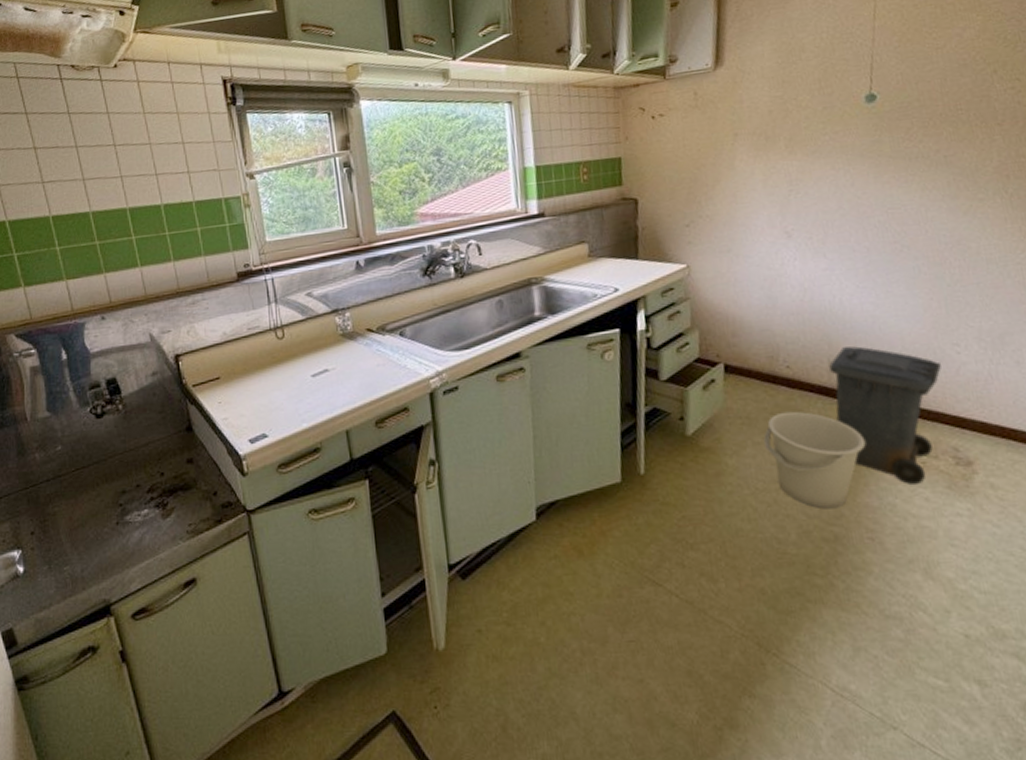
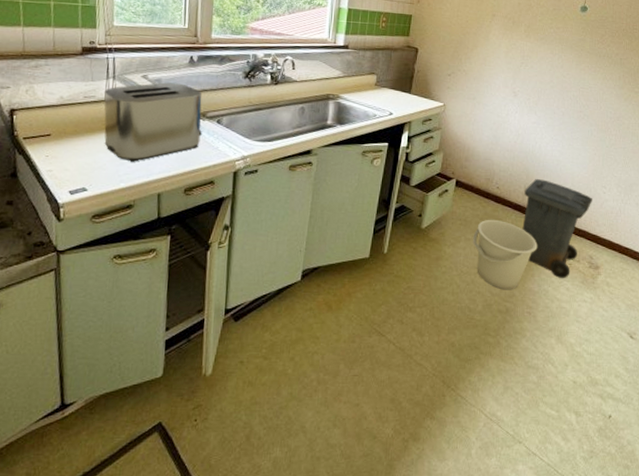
toaster: none [267,295,385,397] -> present [103,82,202,162]

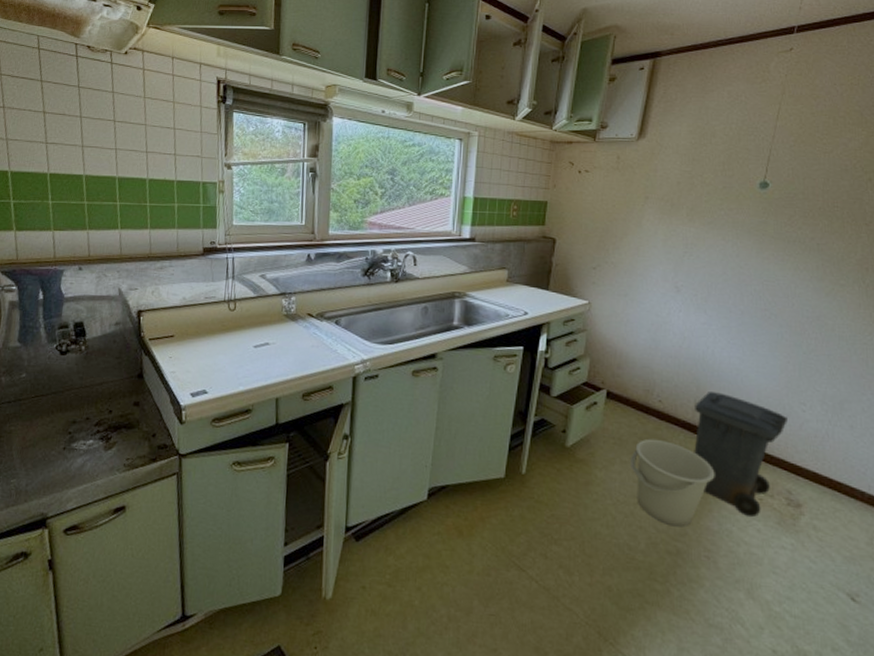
toaster: present [103,82,202,162] -> none [223,282,320,365]

